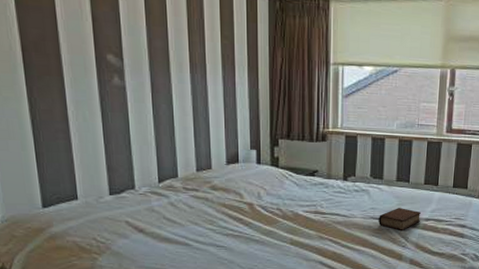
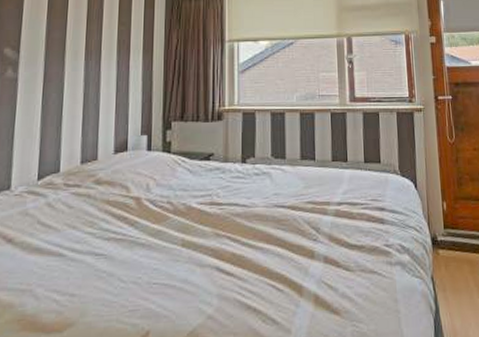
book: present [379,208,422,230] -> none [284,191,333,219]

